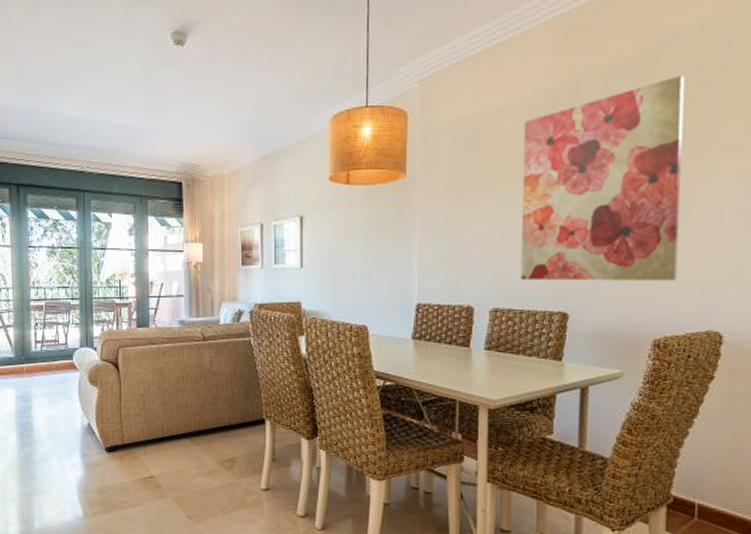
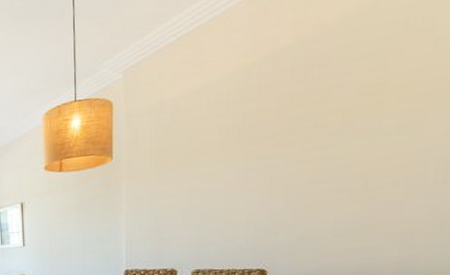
wall art: present [520,75,685,281] -> none [221,33,392,244]

